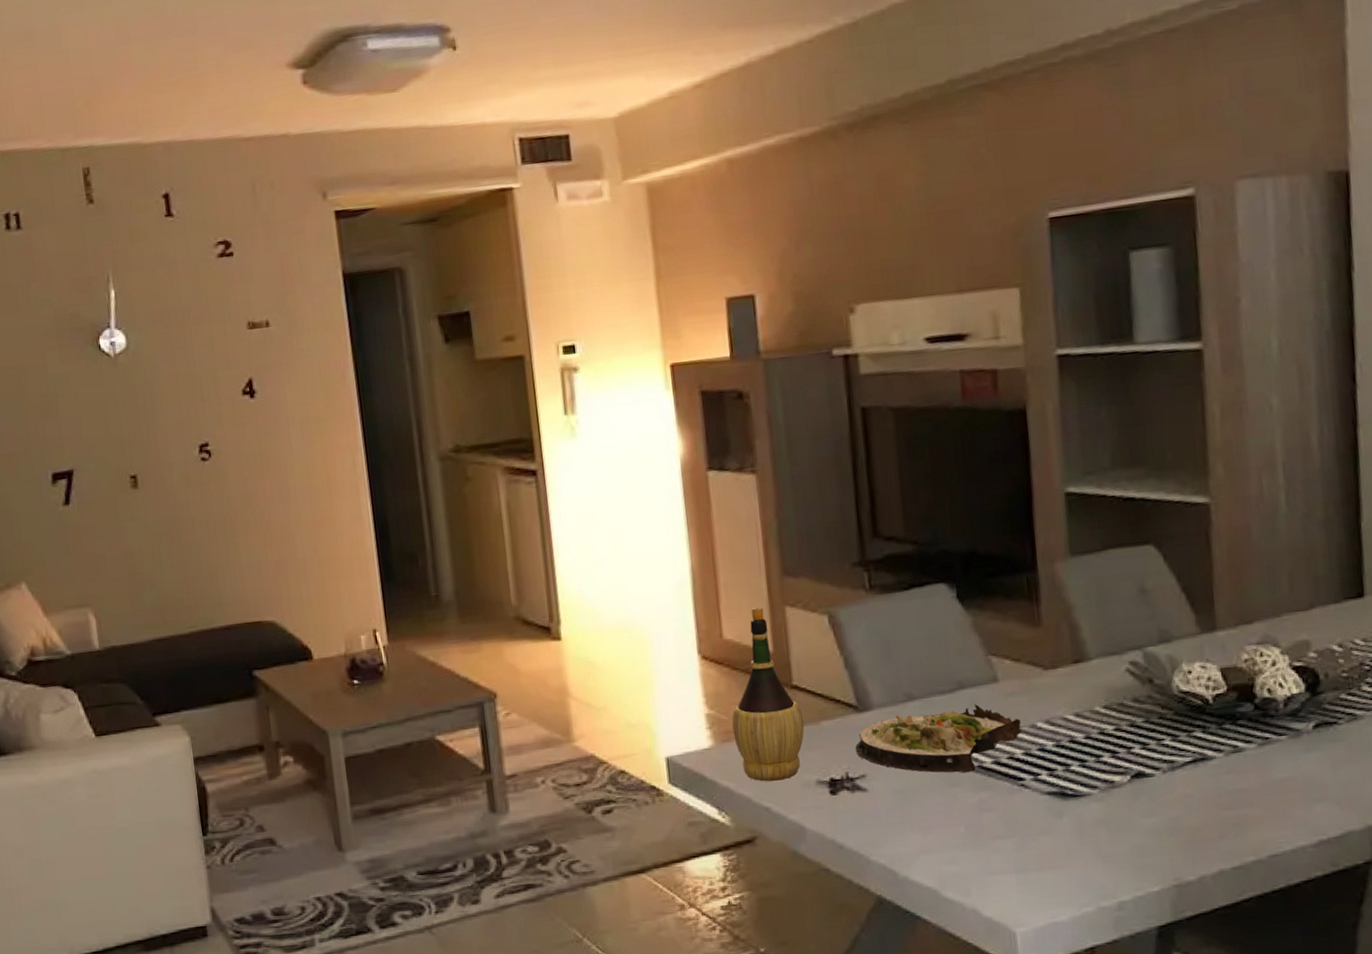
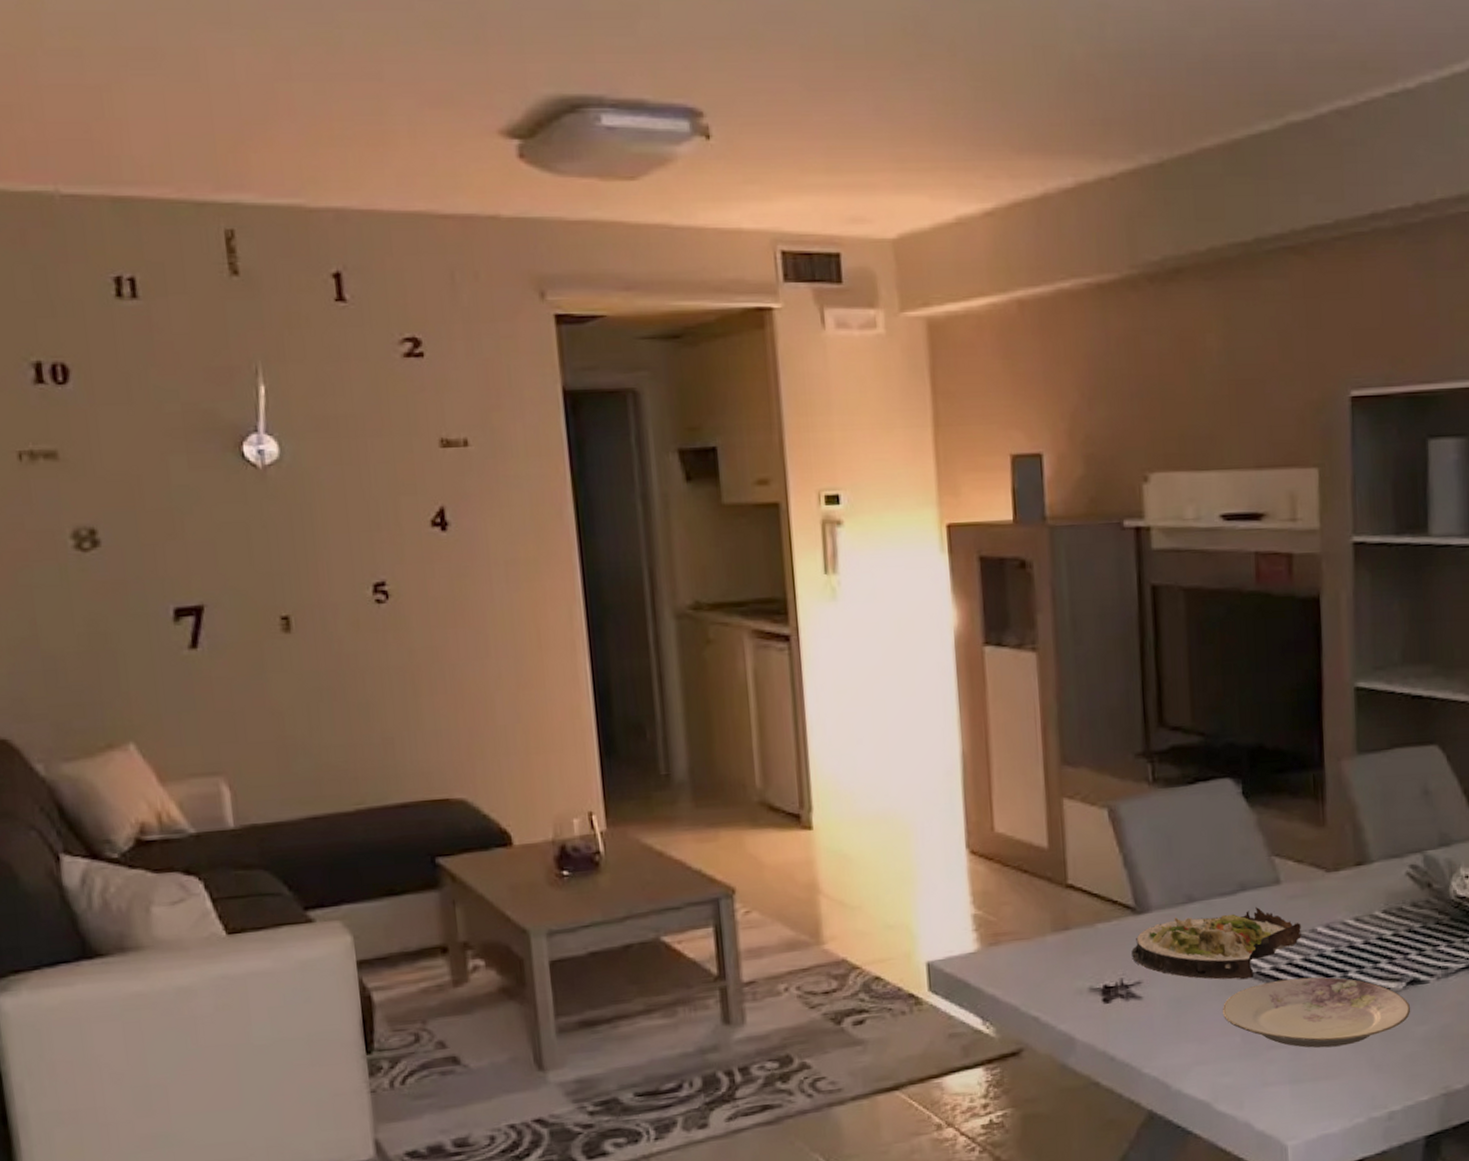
wine bottle: present [732,607,805,782] -> none [1001,798,1079,990]
plate: none [945,770,1137,839] -> present [1222,977,1411,1048]

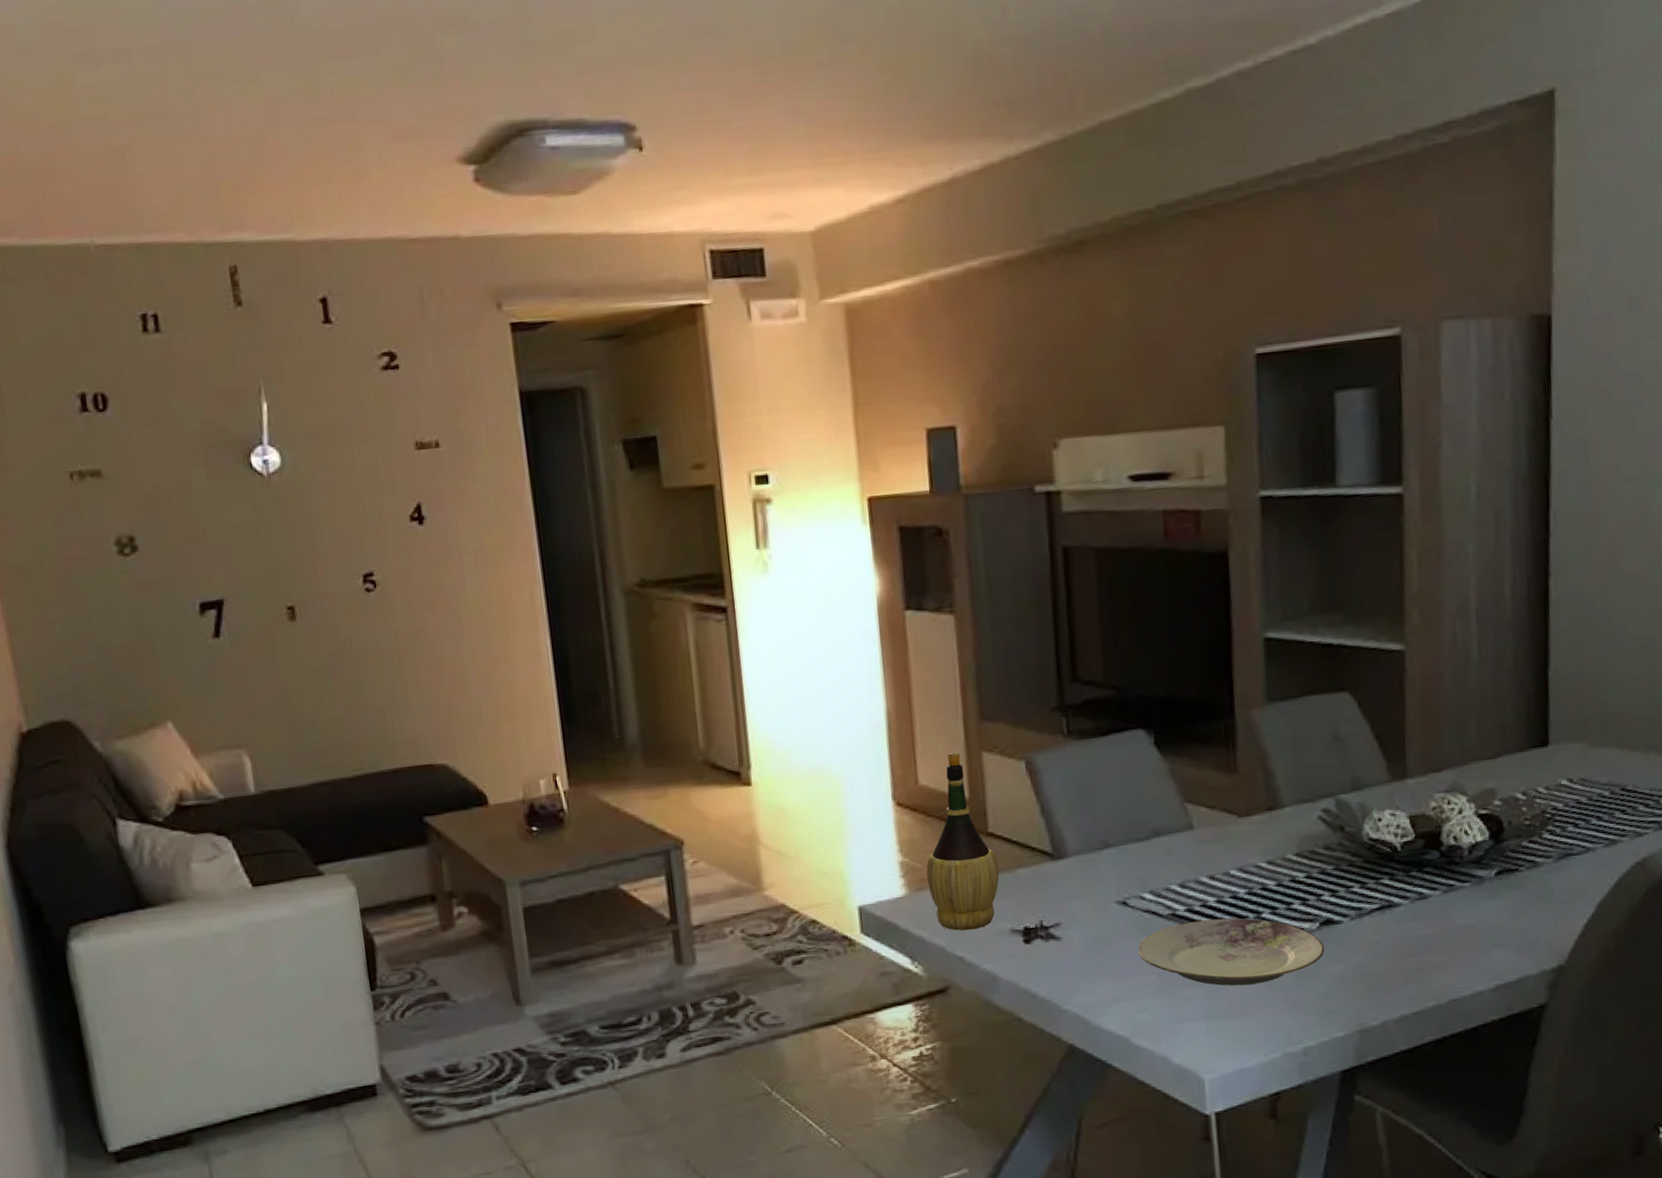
wine bottle: none [1001,798,1079,990] -> present [926,752,1000,931]
salad plate: present [1131,906,1302,980] -> none [1050,851,1215,922]

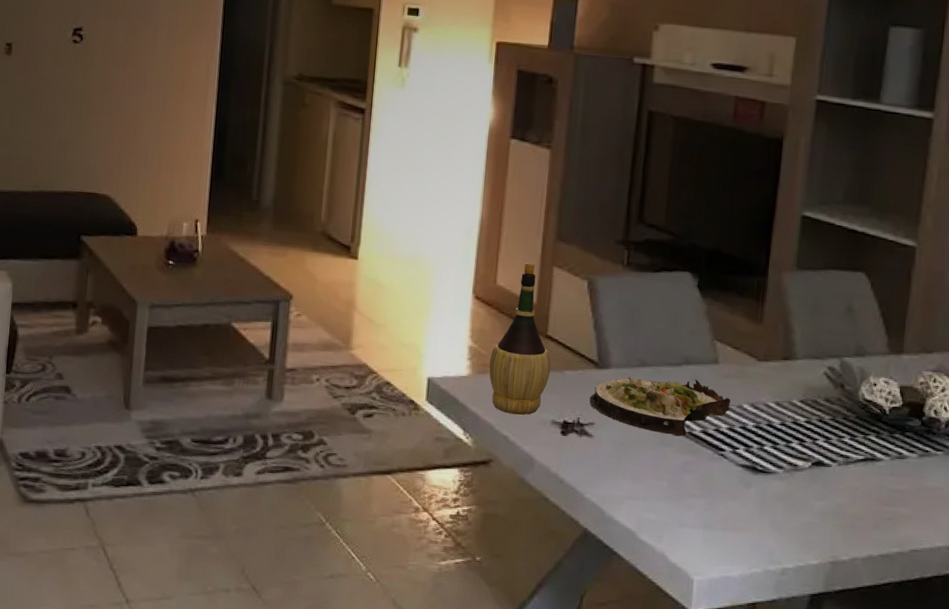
salad plate: none [1050,851,1215,922] -> present [589,376,731,437]
plate: present [1138,918,1325,986] -> none [656,442,813,506]

